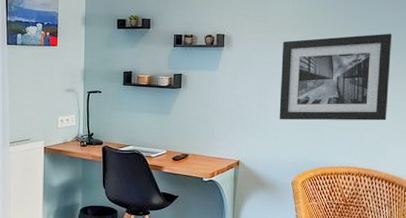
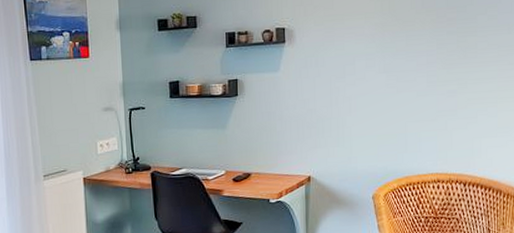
wall art: present [279,34,392,121] -> none [353,11,483,125]

